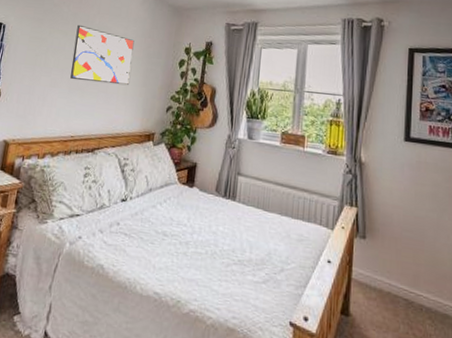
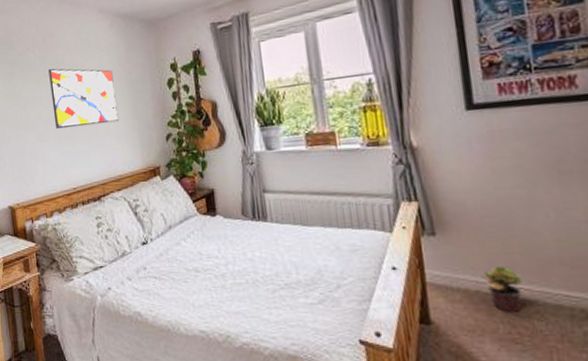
potted plant: none [393,273,423,315] -> present [480,266,523,312]

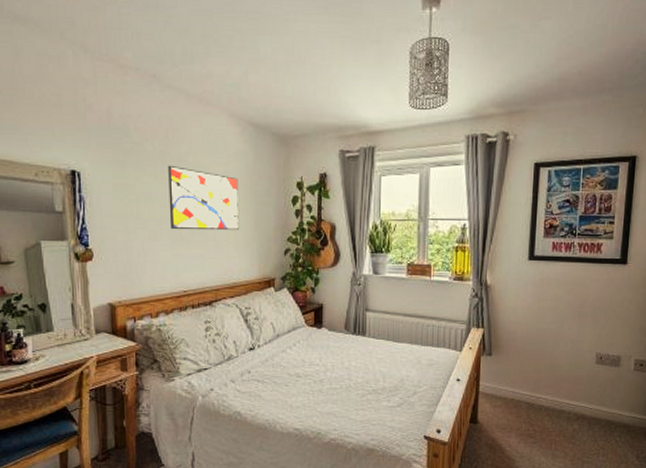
potted plant: present [480,266,523,312] -> none [517,381,543,415]

